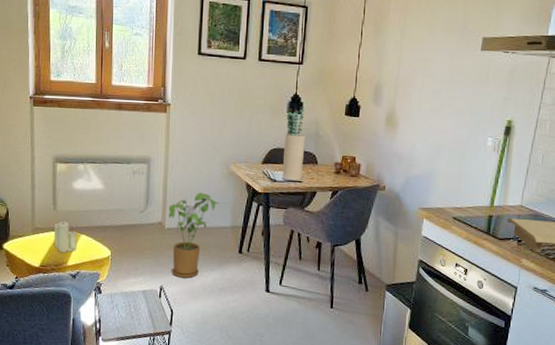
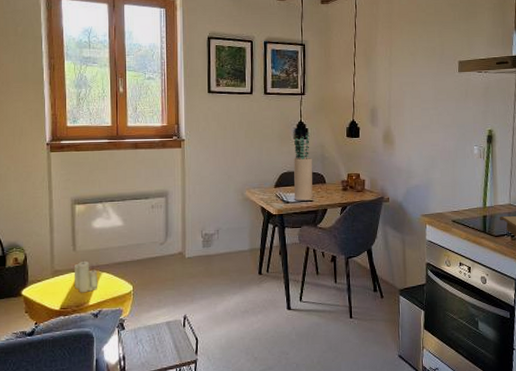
house plant: present [168,192,219,279] -> none [188,220,237,305]

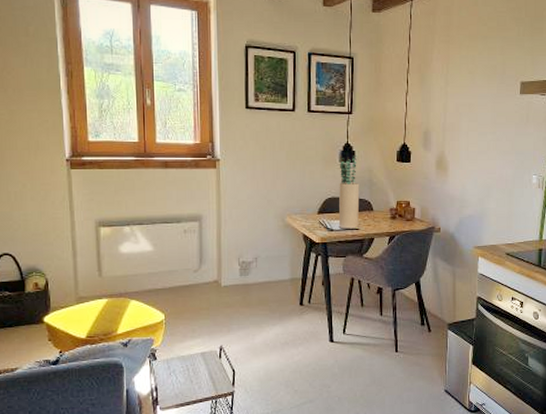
candle: present [73,260,98,293] -> none [100,287,127,321]

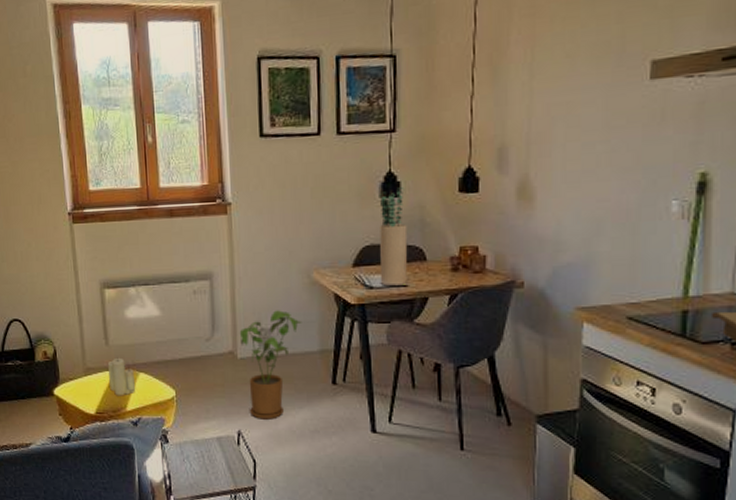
candle: none [100,287,127,321] -> present [107,357,136,396]
house plant: none [223,247,277,336] -> present [239,310,302,420]

